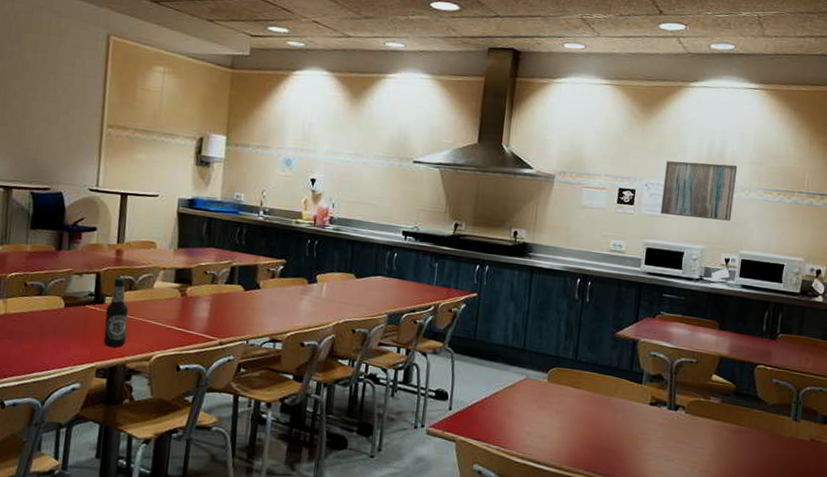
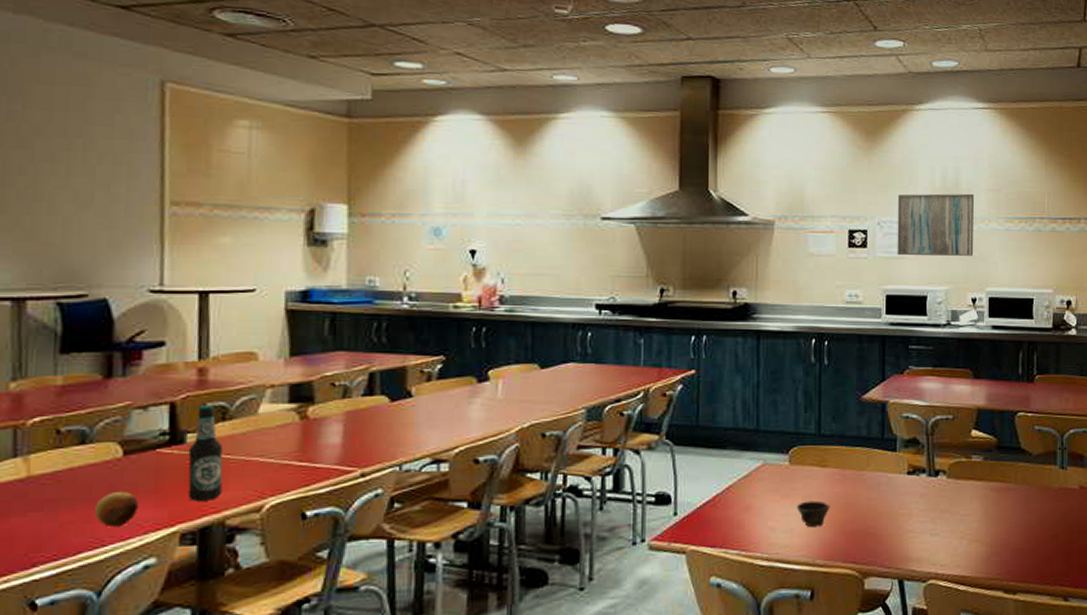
fruit: none [44,332,73,358] -> present [95,492,140,528]
cup: none [550,414,580,438] -> present [796,500,830,528]

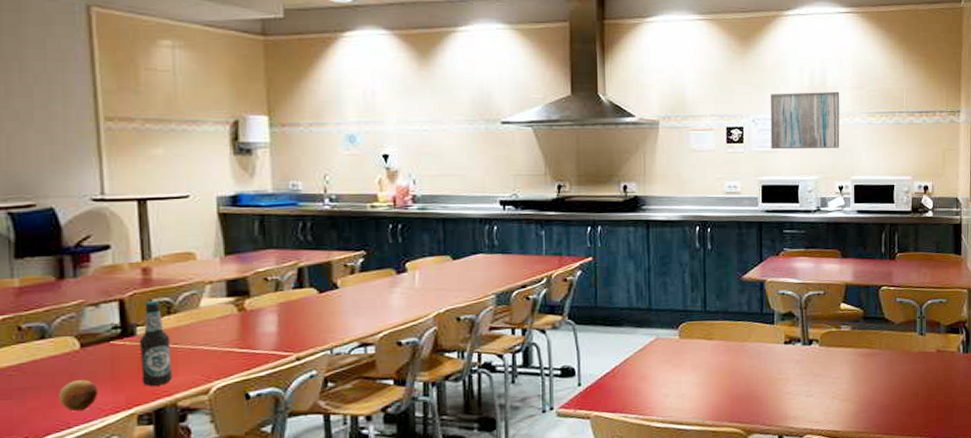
cup: present [796,500,830,528] -> none [686,369,717,393]

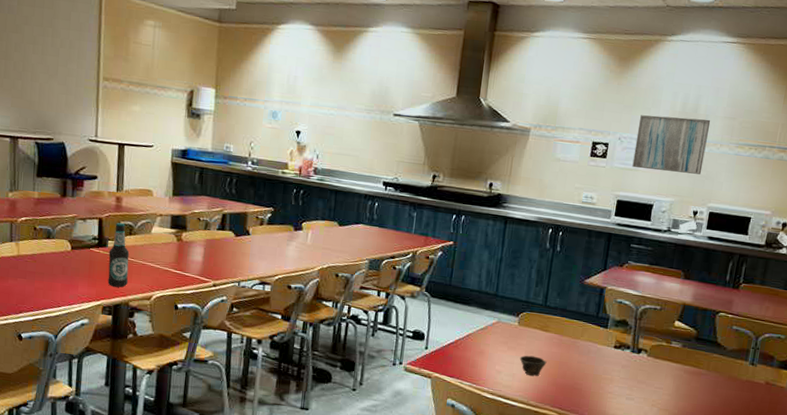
fruit: present [59,380,99,412] -> none [54,273,80,296]
cup: none [686,369,717,393] -> present [519,355,547,377]

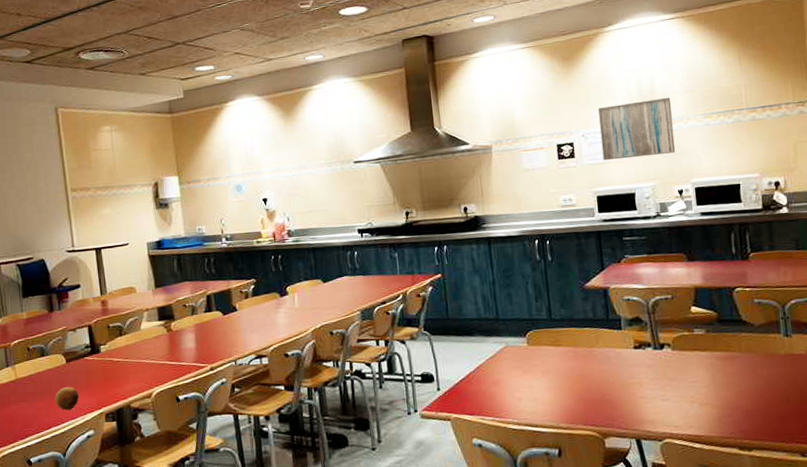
fruit: none [54,273,80,296] -> present [55,387,80,411]
bottle: present [107,223,130,288] -> none [103,326,127,392]
cup: present [519,355,547,377] -> none [537,374,567,397]

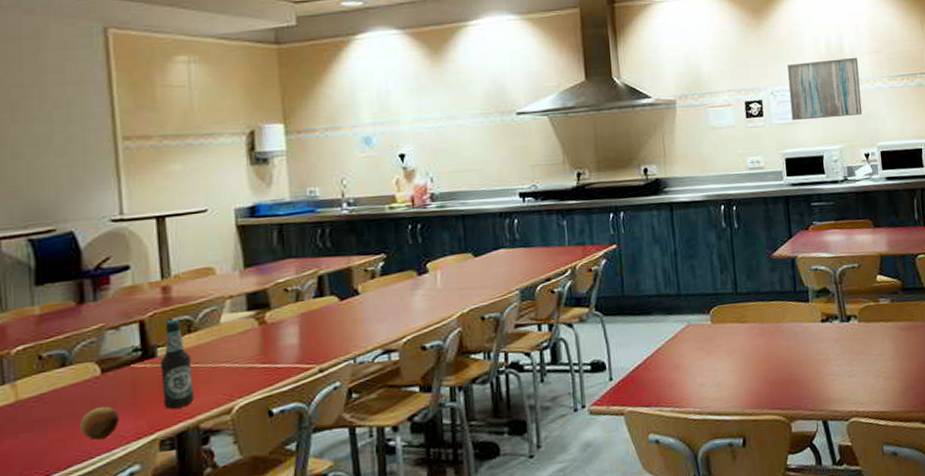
bottle: none [103,326,127,392] -> present [160,319,195,410]

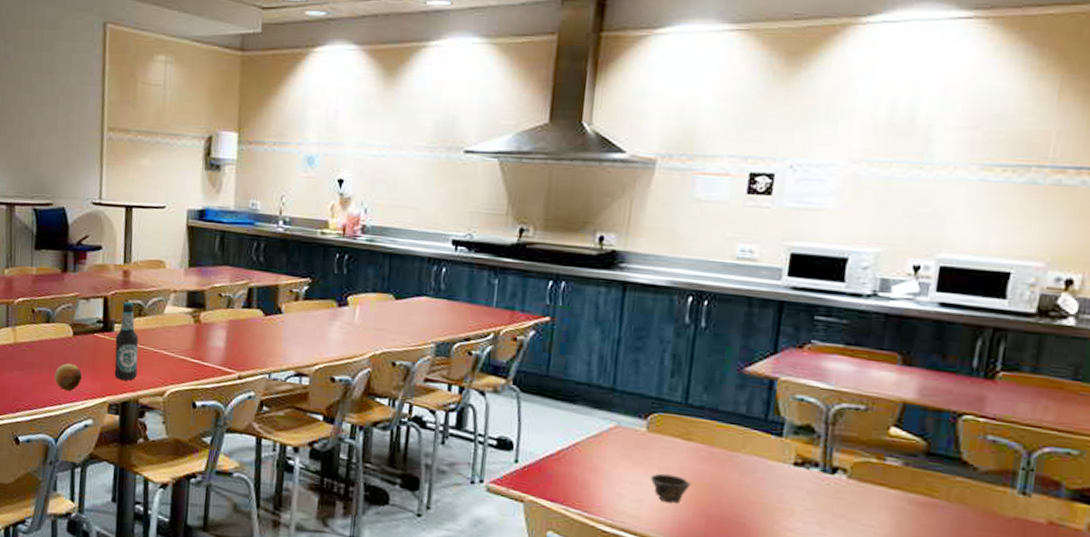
cup: none [721,354,753,380] -> present [650,473,691,504]
wall art: present [787,57,863,121] -> none [812,130,937,212]

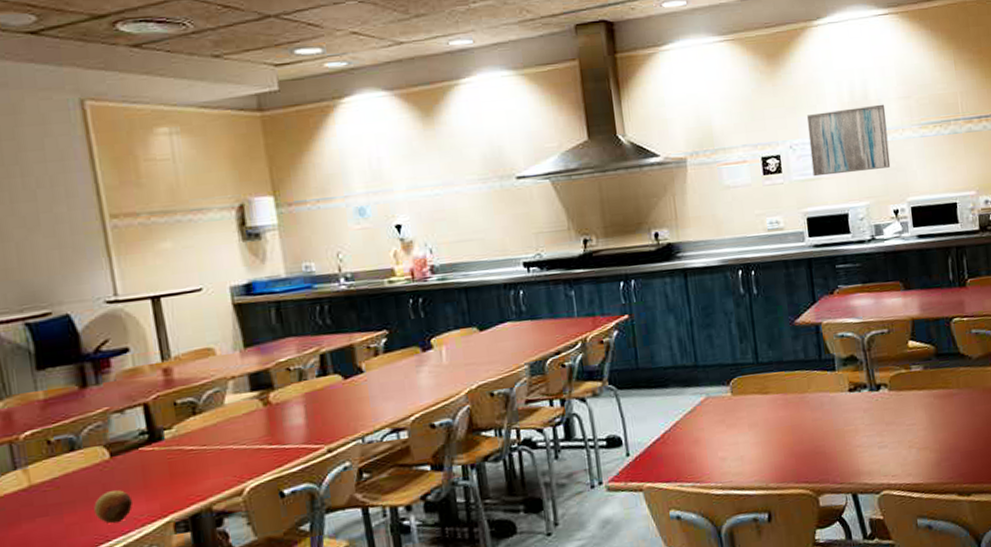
bottle: present [114,302,139,381] -> none [167,402,206,492]
cup: present [650,473,691,504] -> none [743,427,777,454]
wall art: none [812,130,937,212] -> present [807,104,891,177]

